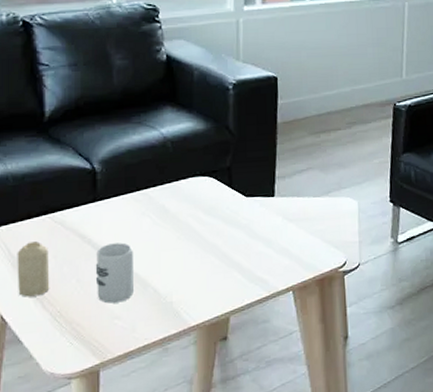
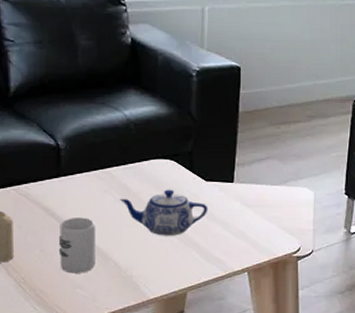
teapot: none [157,207,249,258] -> present [119,189,208,236]

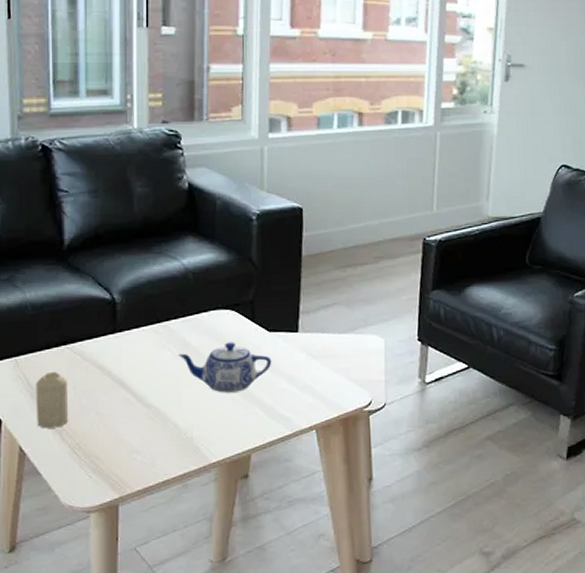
cup: present [58,217,95,274] -> none [114,375,153,437]

